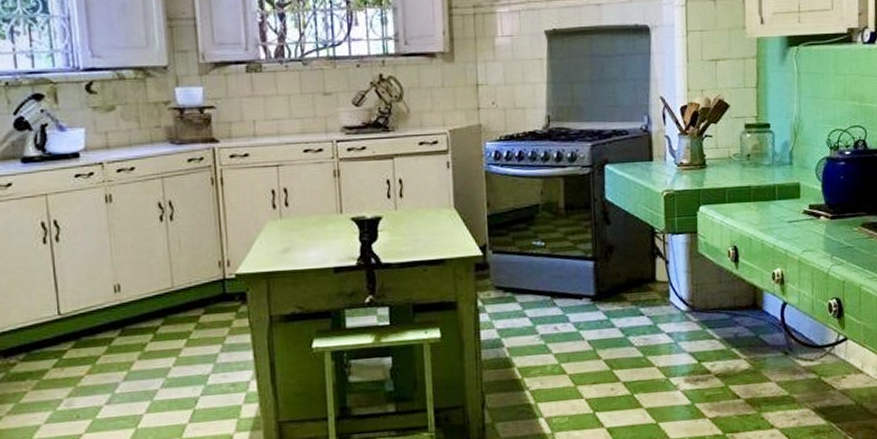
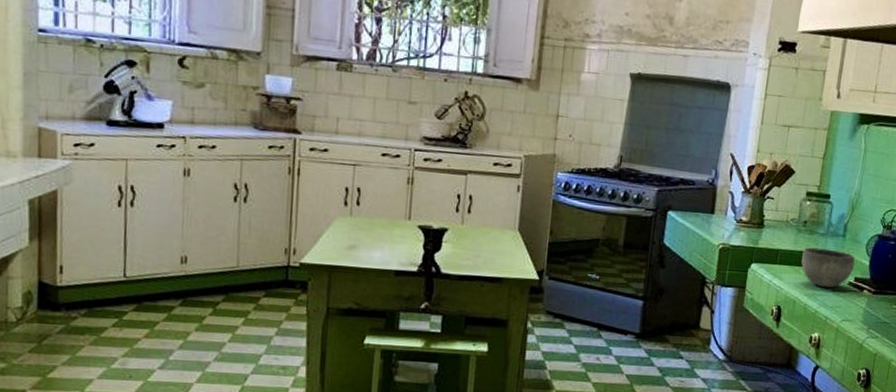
bowl: none [751,179,807,220] -> present [801,247,855,288]

